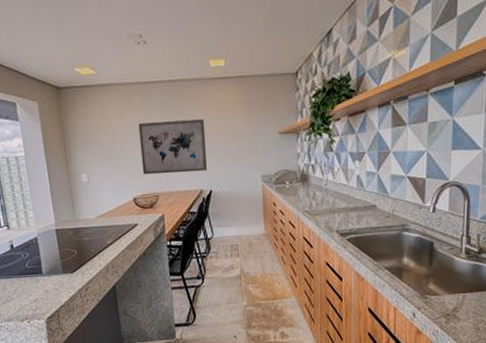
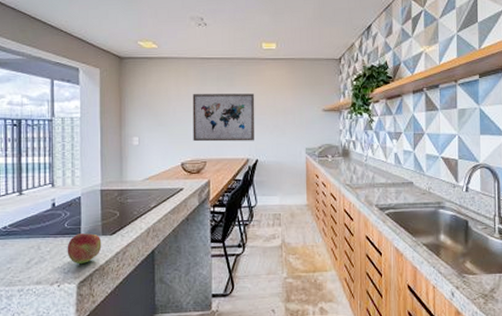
fruit: none [31,272,64,302] -> present [67,233,102,265]

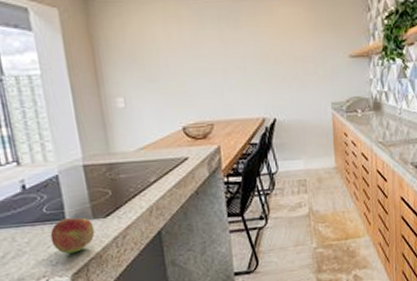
wall art: present [192,93,255,142] -> none [188,38,270,101]

